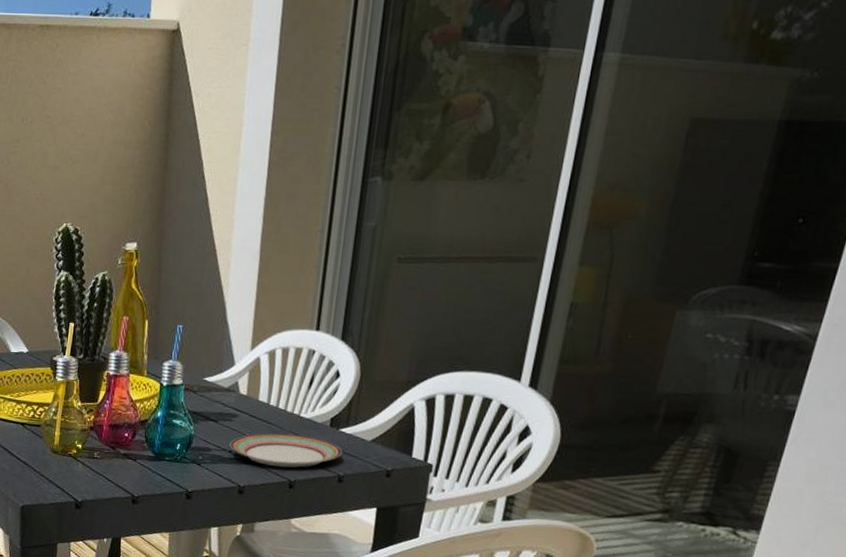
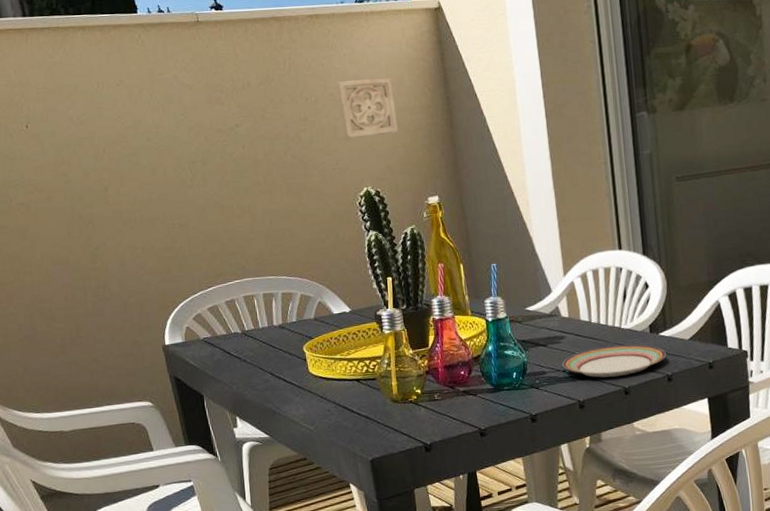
wall ornament: none [54,102,112,168] -> present [337,77,398,139]

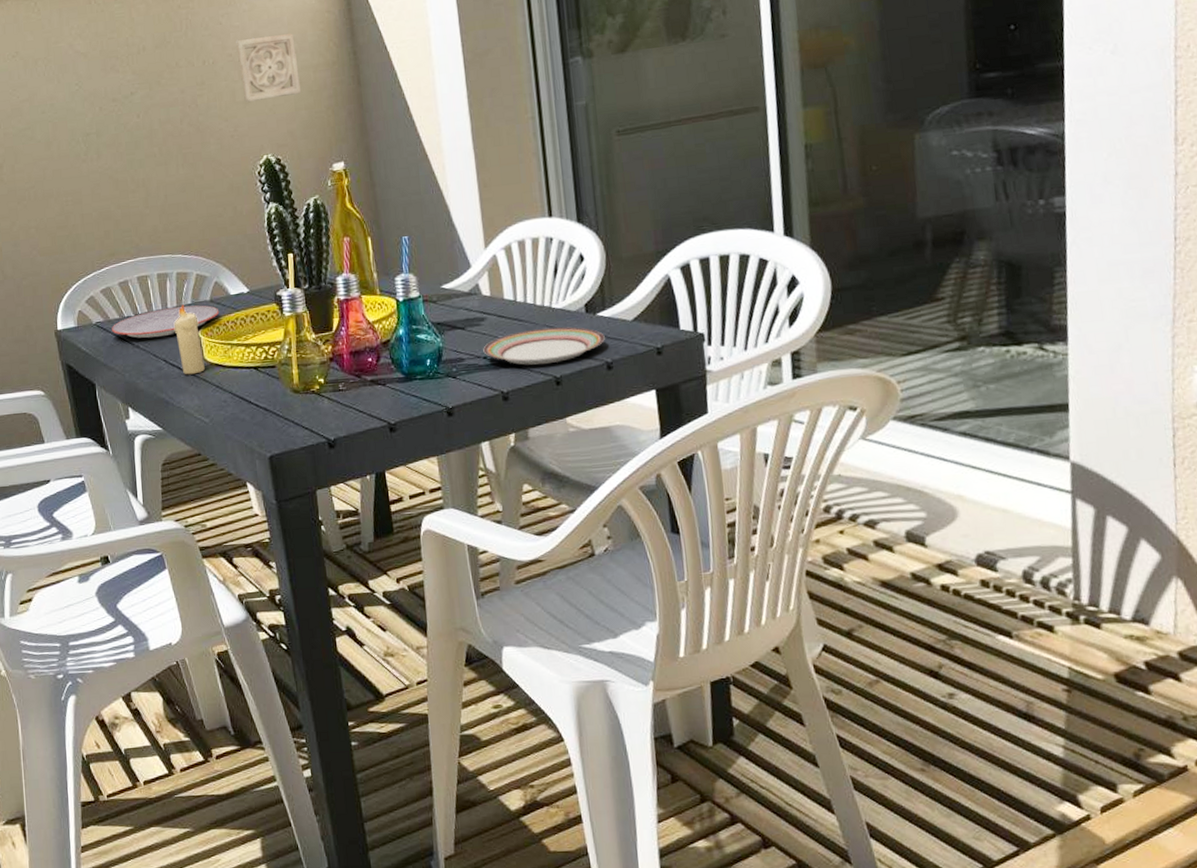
plate: none [219,323,323,353] -> present [112,305,220,338]
candle: none [279,322,310,387] -> present [174,304,205,375]

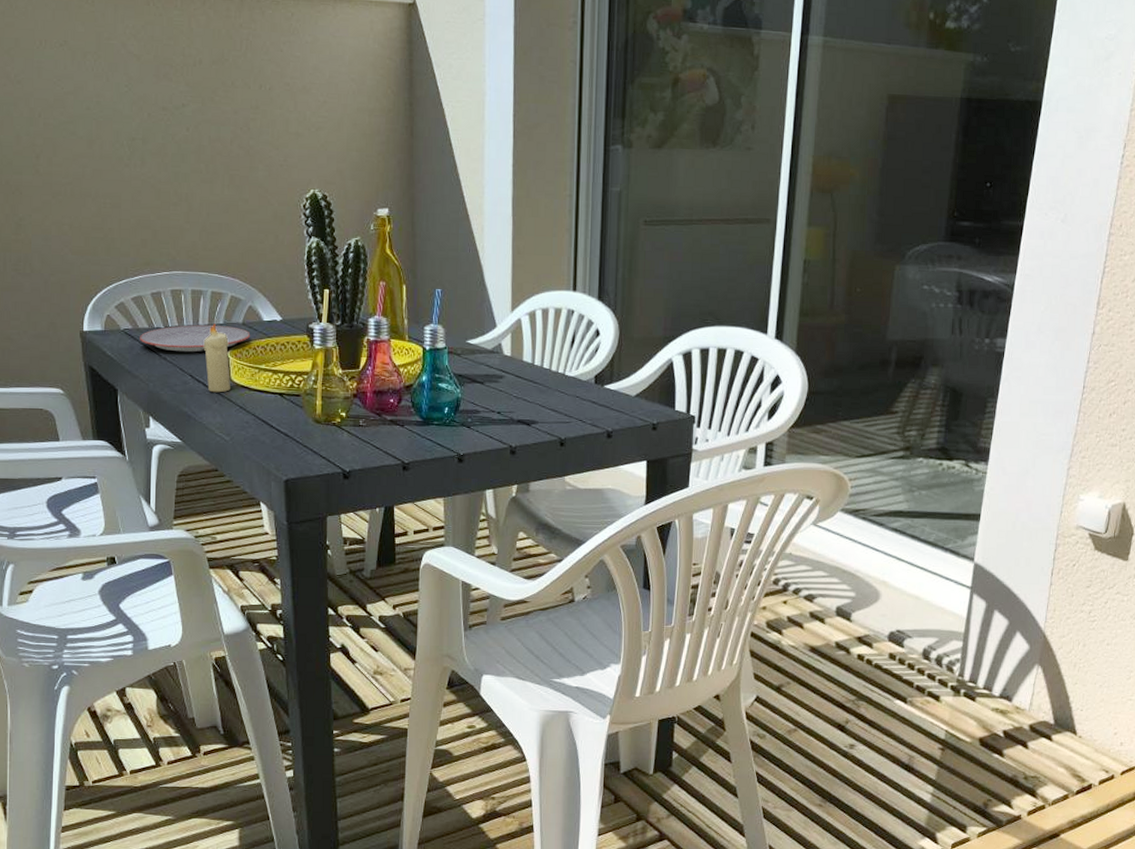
wall ornament: present [236,33,301,103] -> none [295,70,355,135]
plate: present [483,327,605,366] -> none [498,392,609,426]

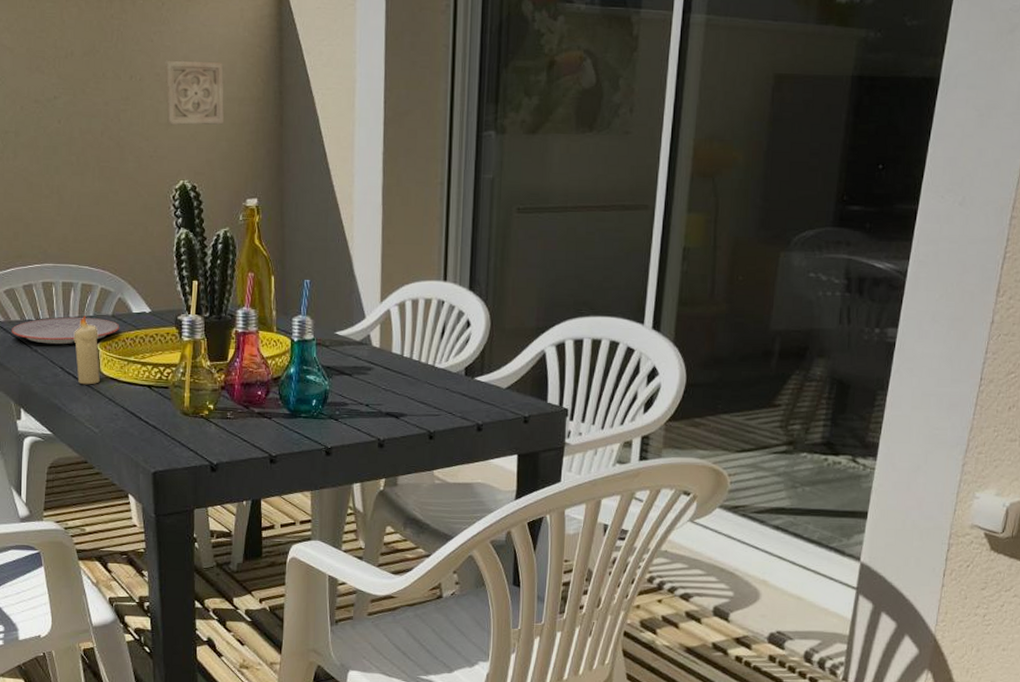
wall ornament: none [295,70,355,135] -> present [165,60,224,126]

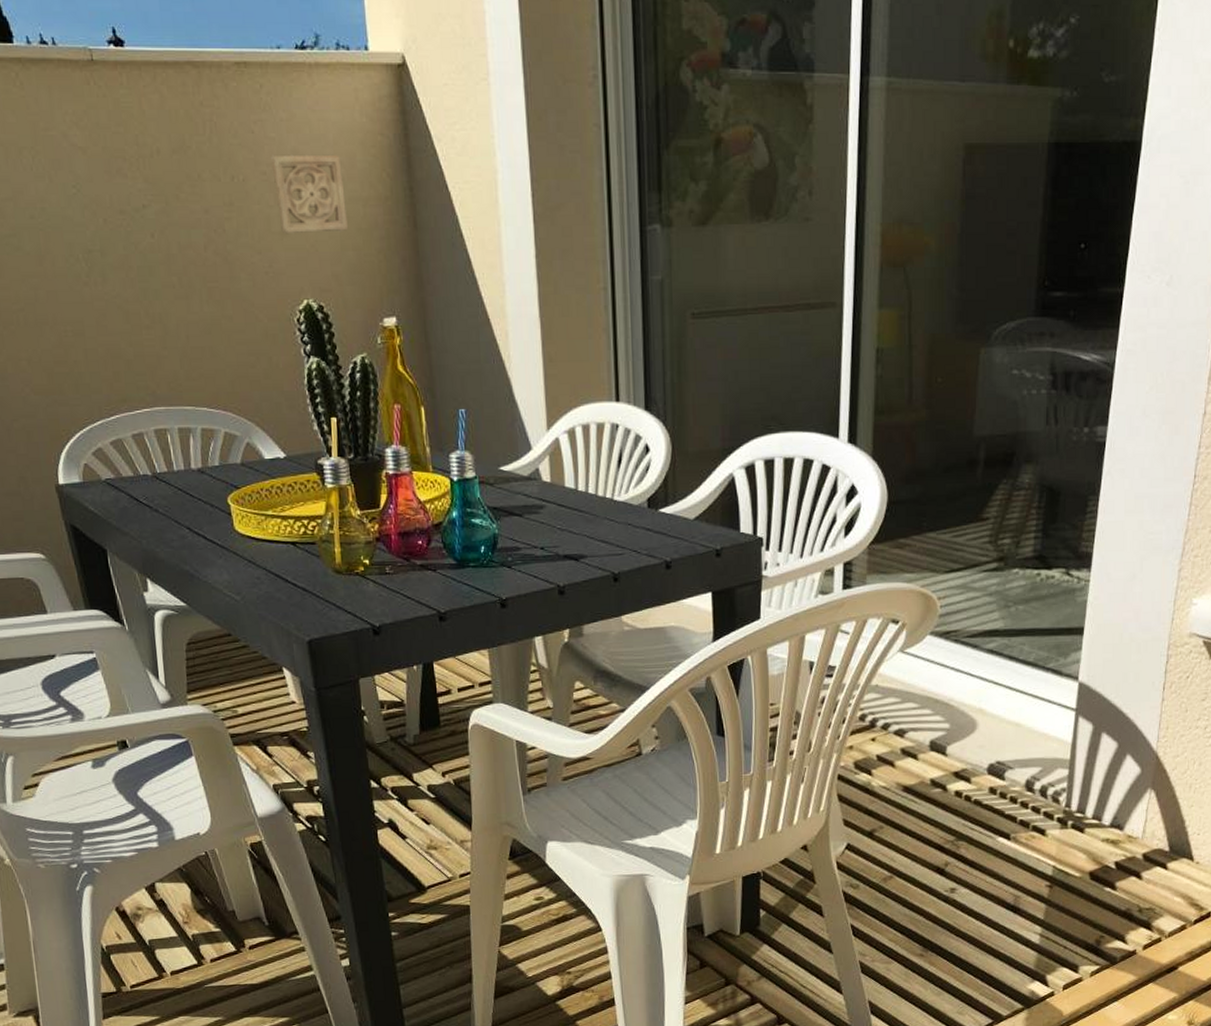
plate: present [12,317,120,345] -> none [125,468,252,502]
candle: present [73,316,100,385] -> none [198,466,235,546]

